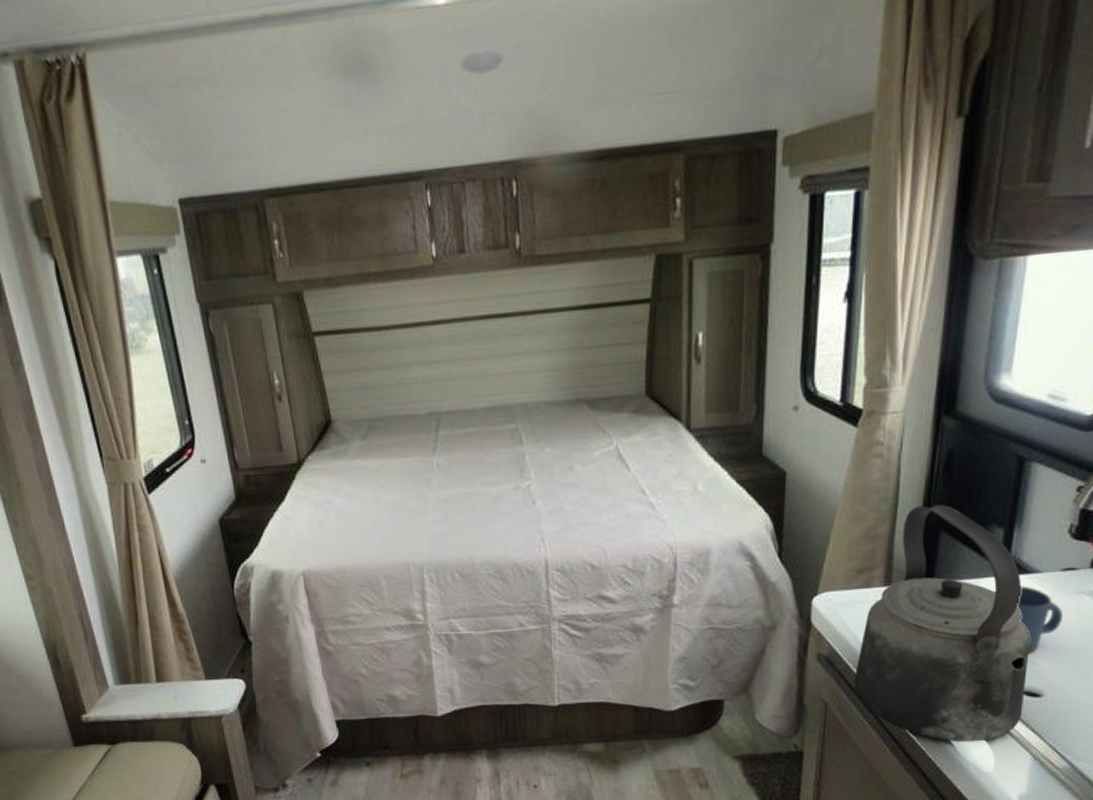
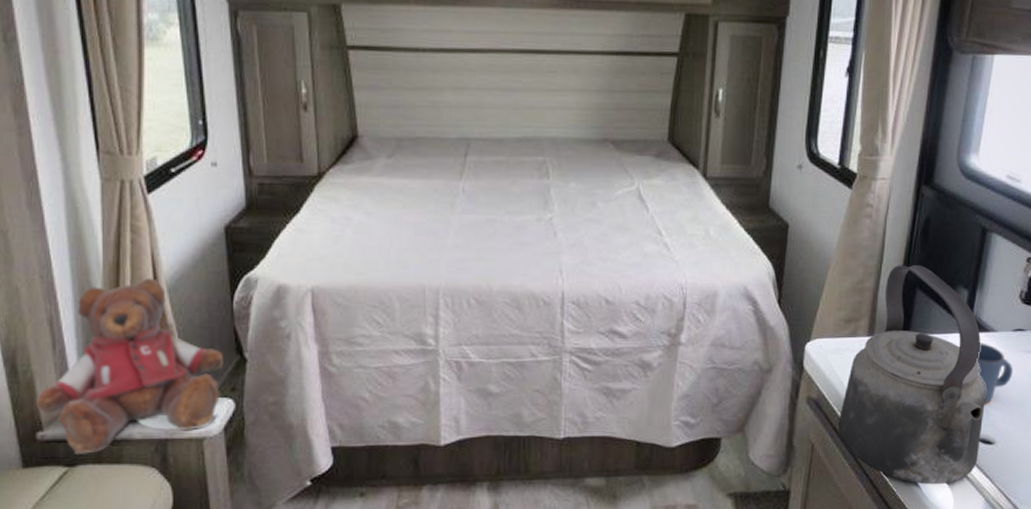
teddy bear: none [77,572,232,733] -> present [35,278,224,454]

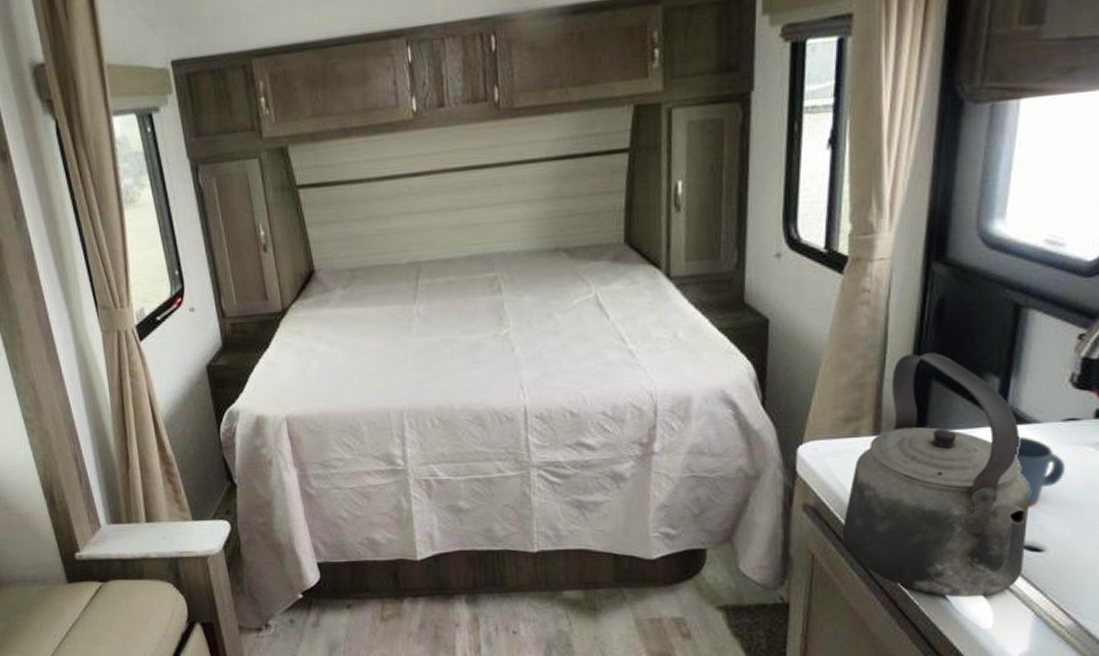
teddy bear: present [35,278,224,454] -> none [71,416,218,571]

